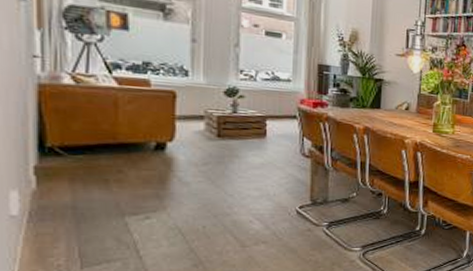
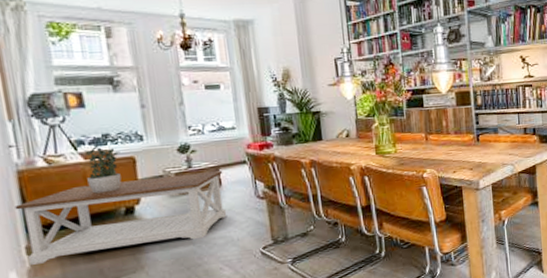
coffee table: none [29,111,270,188] -> present [15,171,227,265]
potted plant: none [118,72,160,124] -> present [83,145,122,194]

